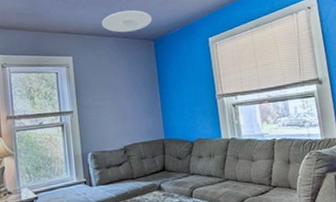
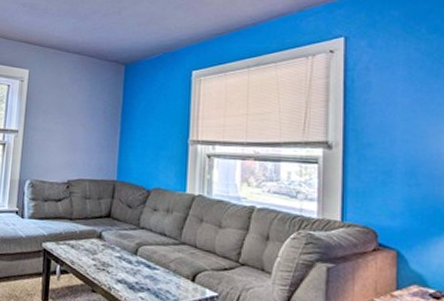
ceiling light: present [101,10,153,33] -> none [68,26,128,51]

